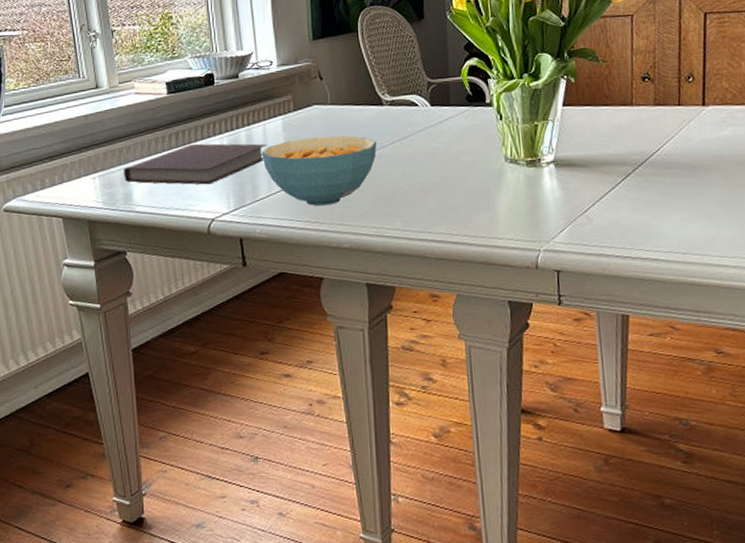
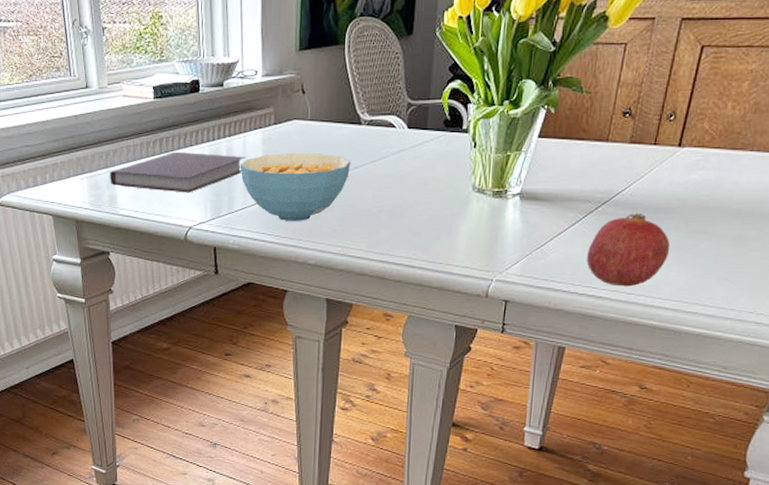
fruit: none [633,171,717,247] -> present [586,213,671,287]

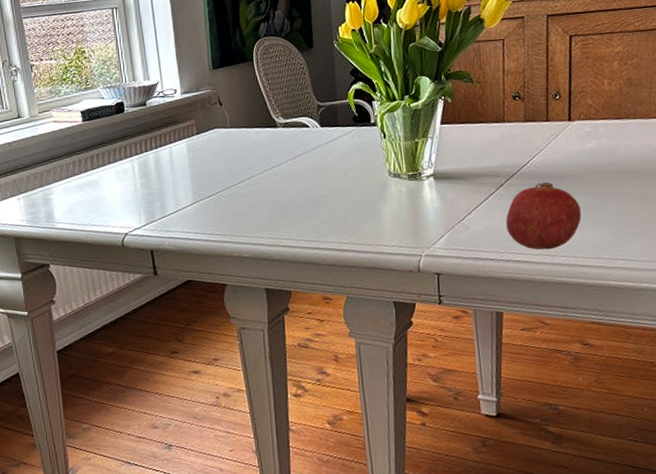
notebook: present [110,151,246,193] -> none [45,164,174,203]
cereal bowl: present [240,152,350,222] -> none [168,156,272,220]

